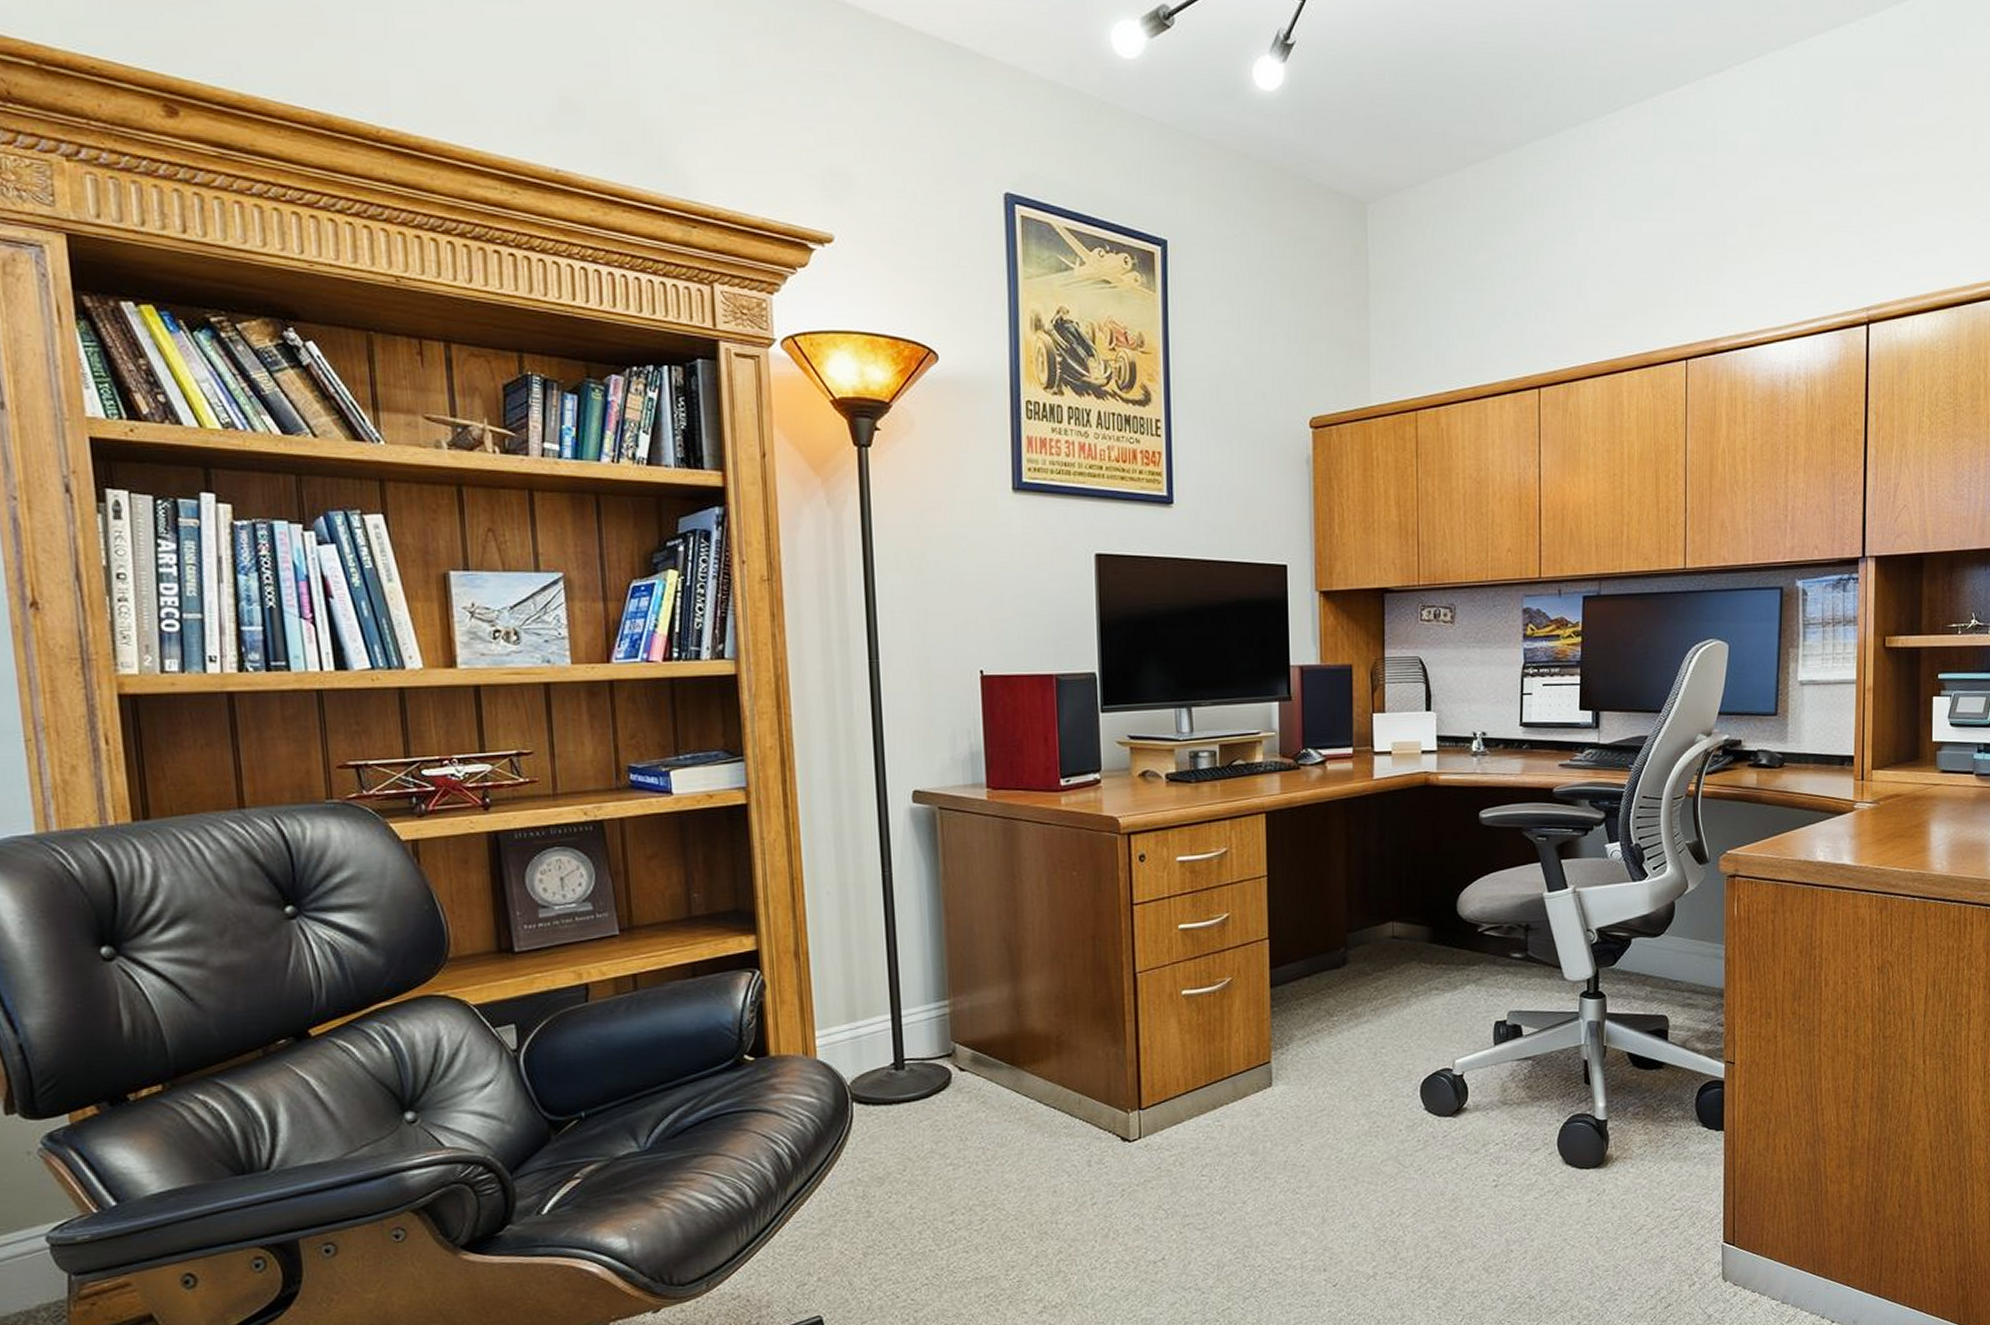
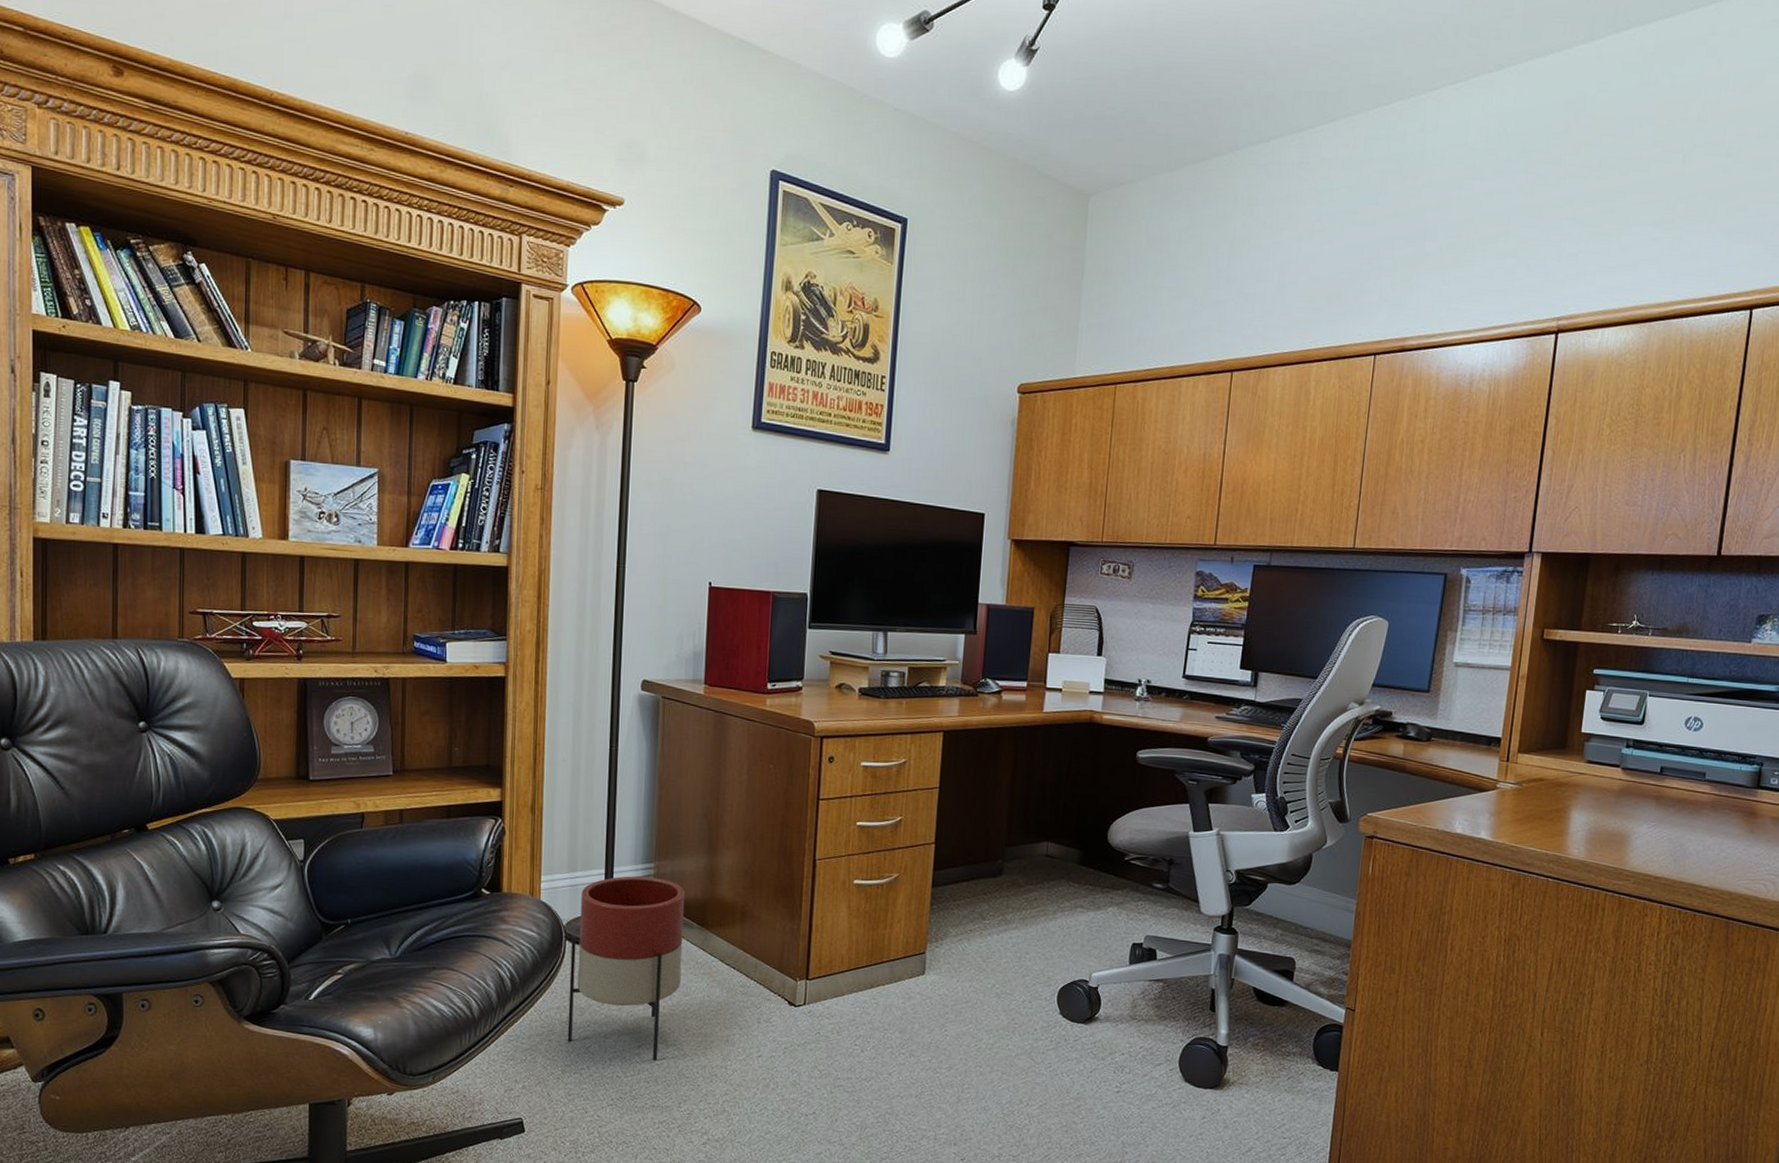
planter: none [859,1016,994,1227] -> present [567,876,686,1061]

